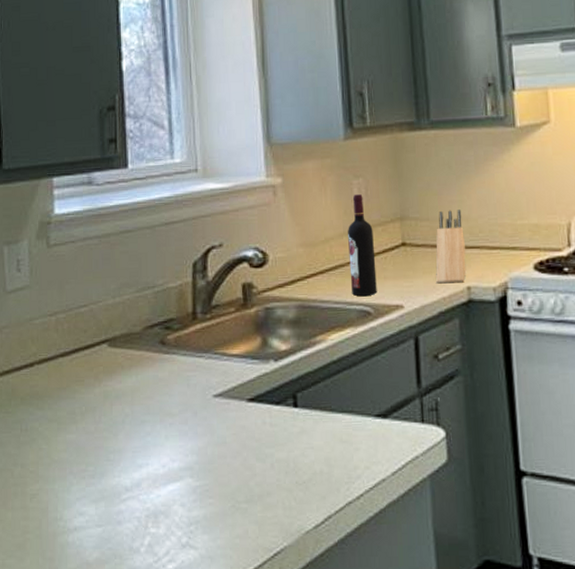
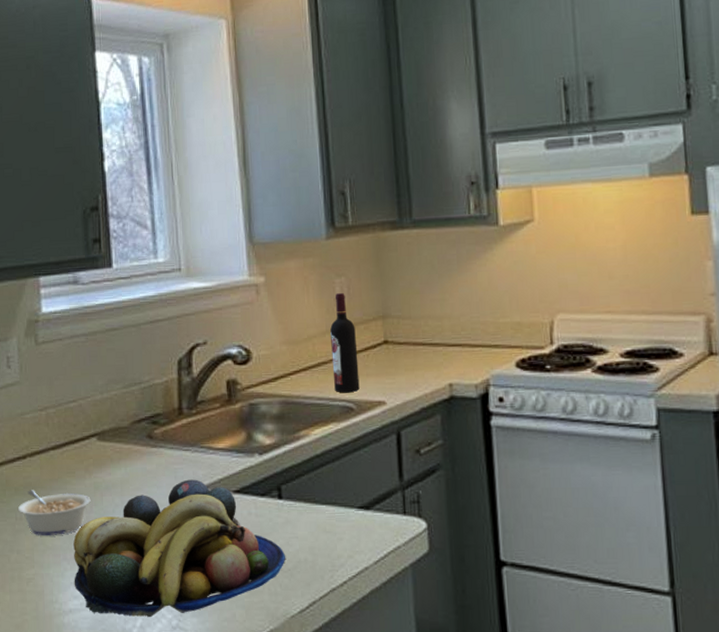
legume: none [23,399,100,448] -> present [17,490,91,535]
fruit bowl: none [80,387,301,535] -> present [73,479,286,618]
knife block: present [436,209,466,284] -> none [418,308,448,381]

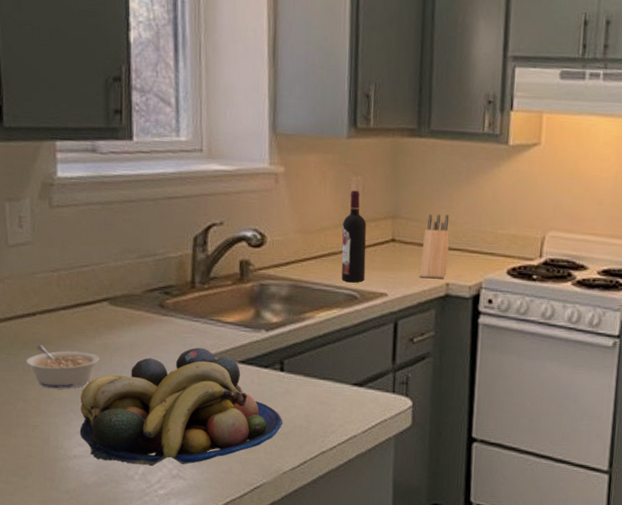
knife block: none [418,308,448,381] -> present [419,214,449,279]

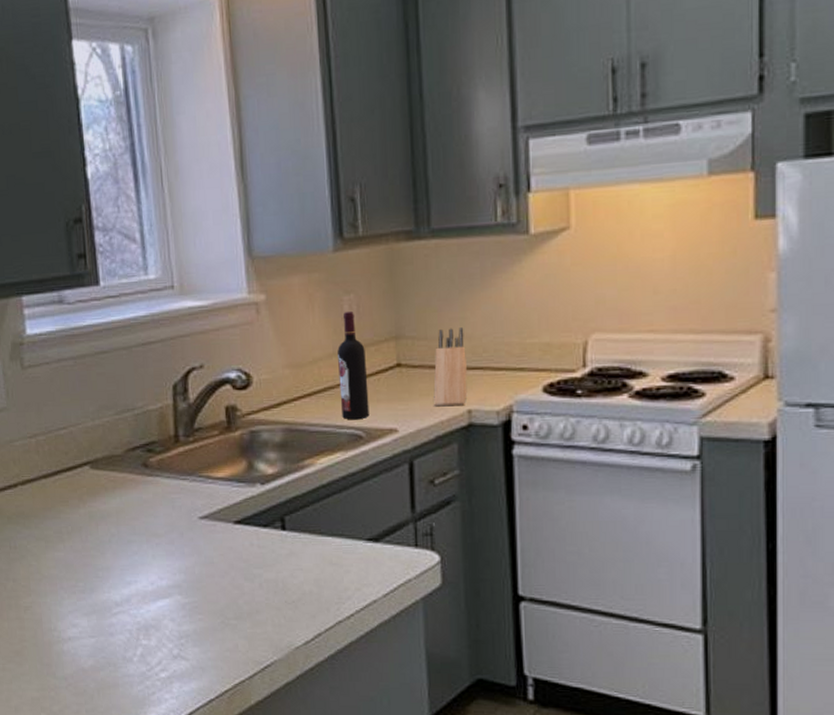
legume: present [25,345,100,389] -> none [11,519,86,564]
fruit bowl: present [79,347,283,467] -> none [70,509,290,647]

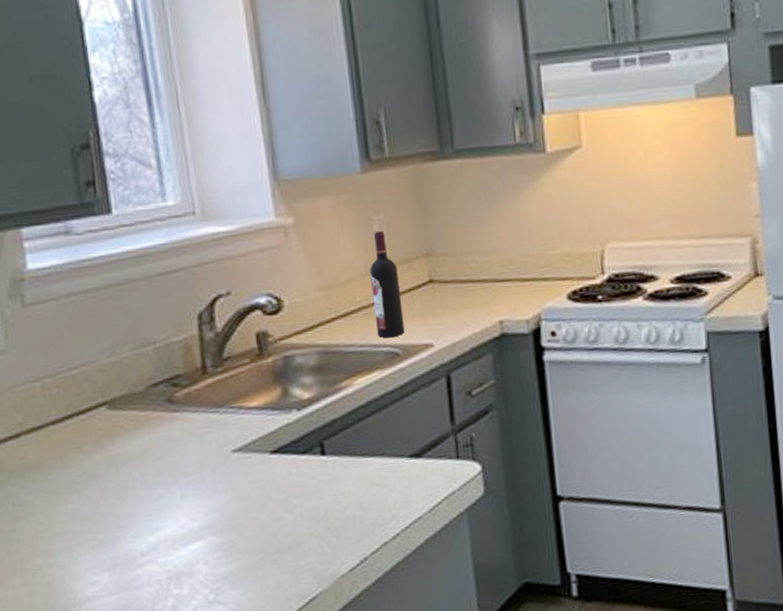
knife block: present [433,327,467,407] -> none [465,242,498,320]

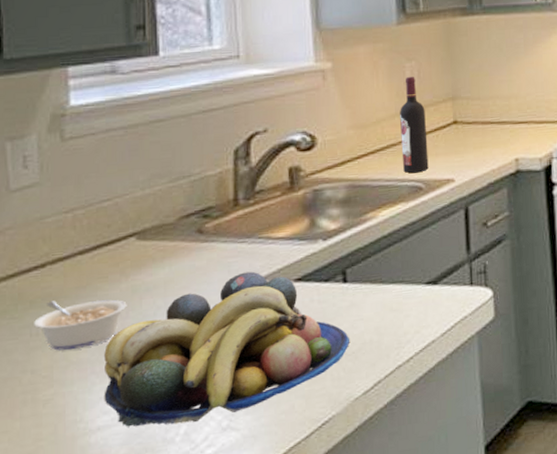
legume: none [14,470,104,521] -> present [33,299,127,351]
fruit bowl: none [86,442,333,598] -> present [104,271,351,427]

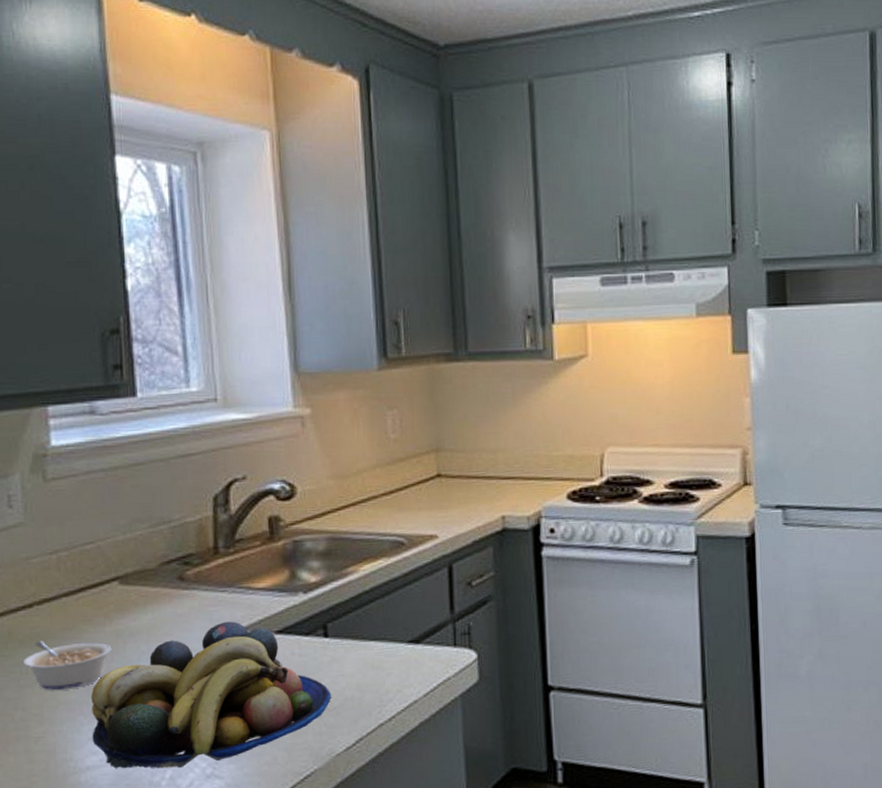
wine bottle: present [400,77,429,173] -> none [381,426,411,527]

